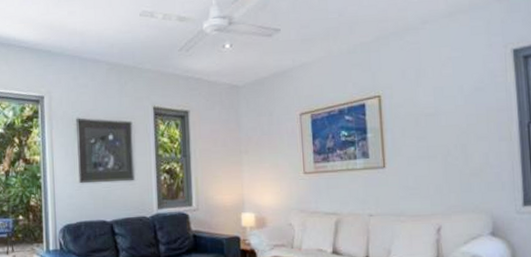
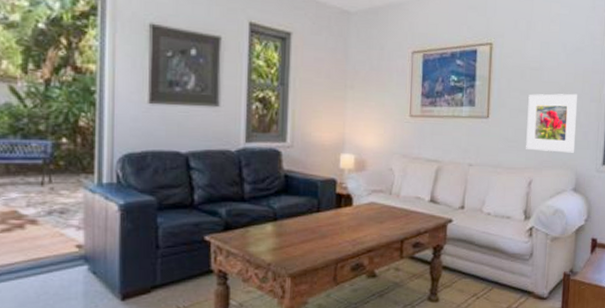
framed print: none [426,134,487,196] -> present [526,93,577,153]

